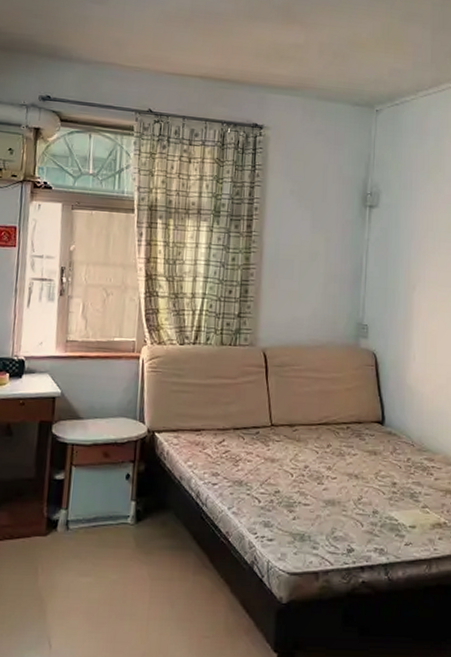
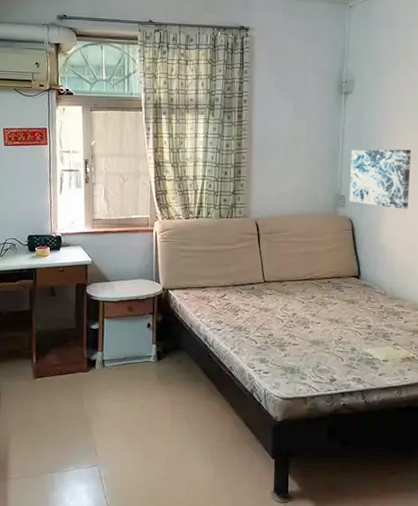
wall art: none [372,272,442,344] -> present [349,149,411,209]

